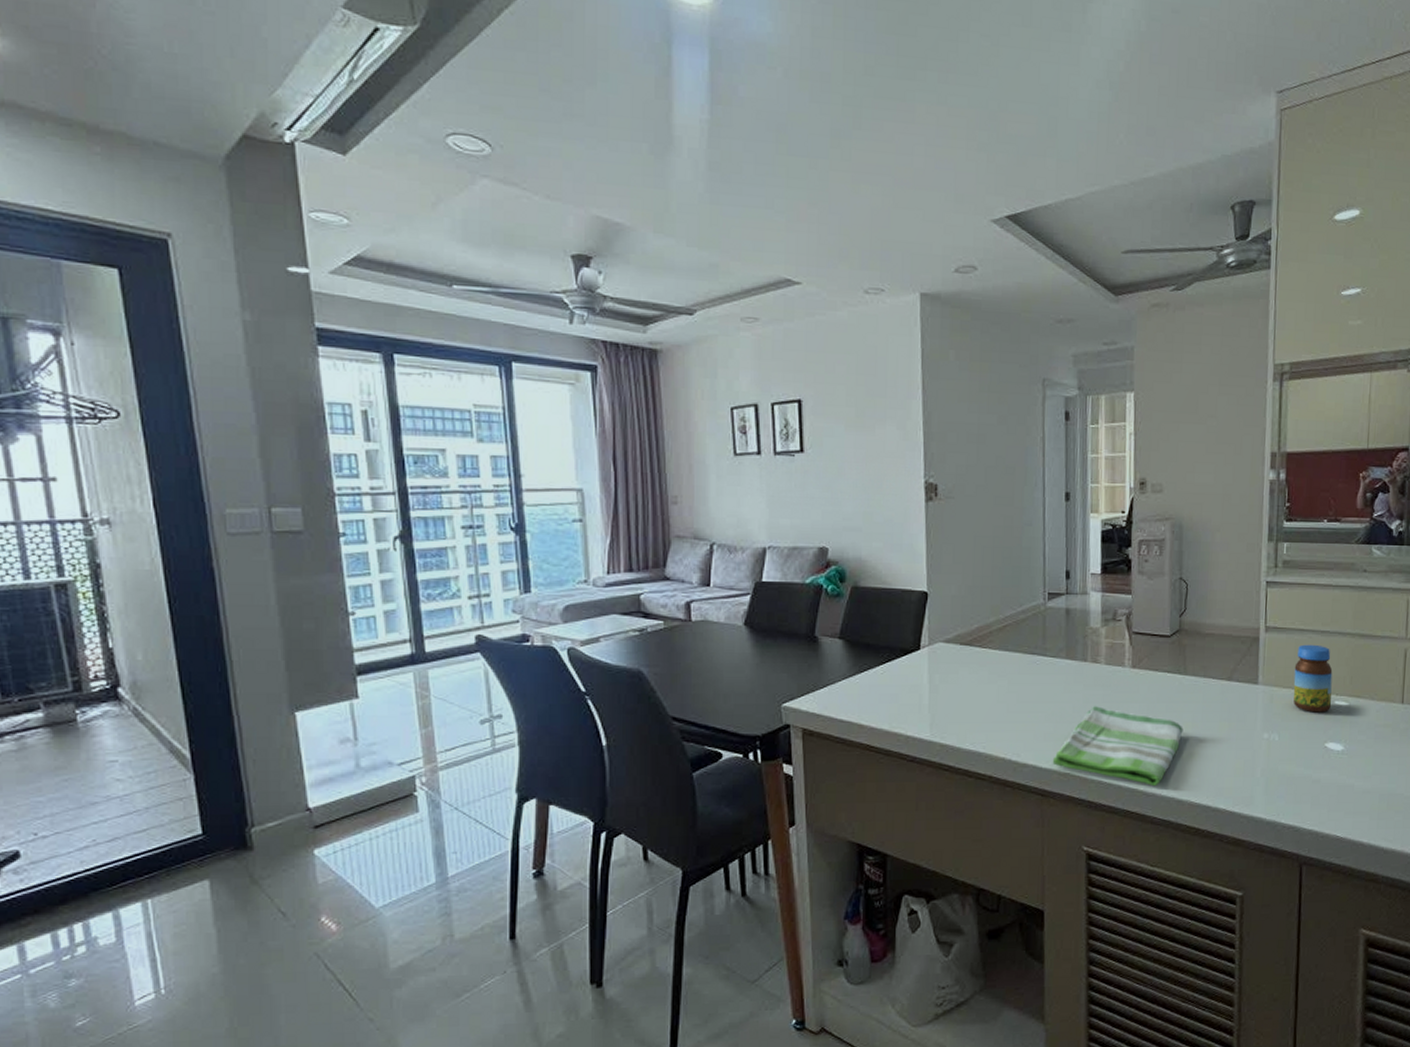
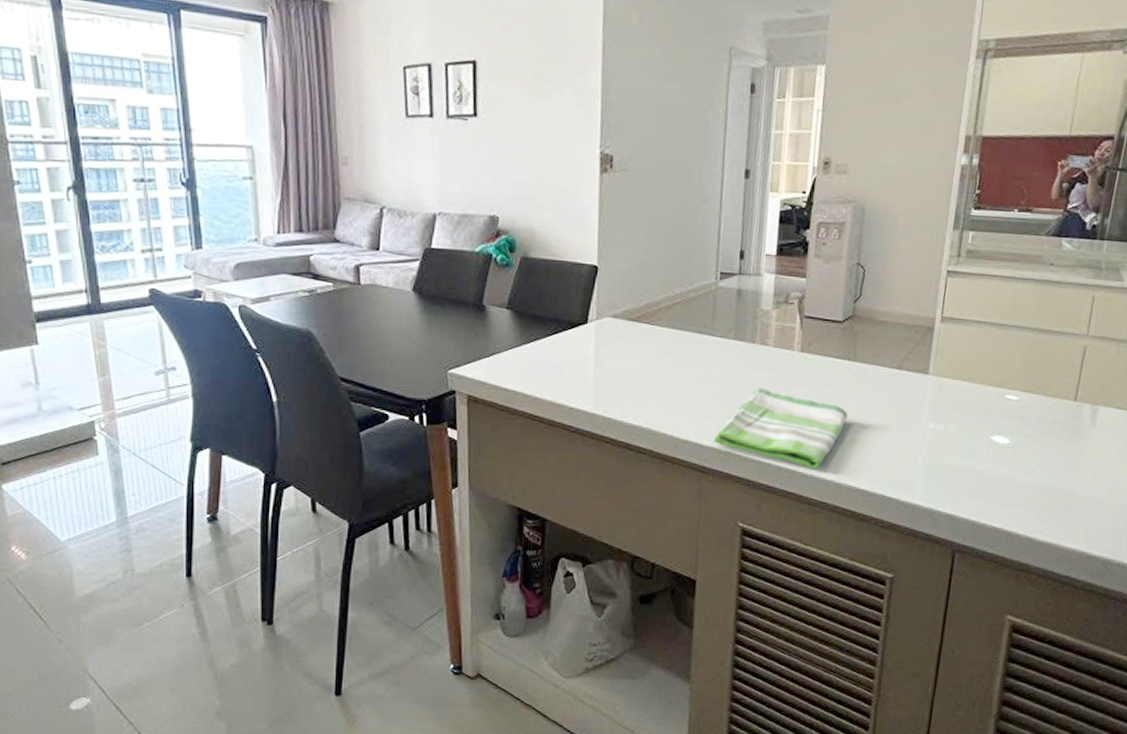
jar: present [1293,644,1333,713] -> none [963,336,1007,406]

